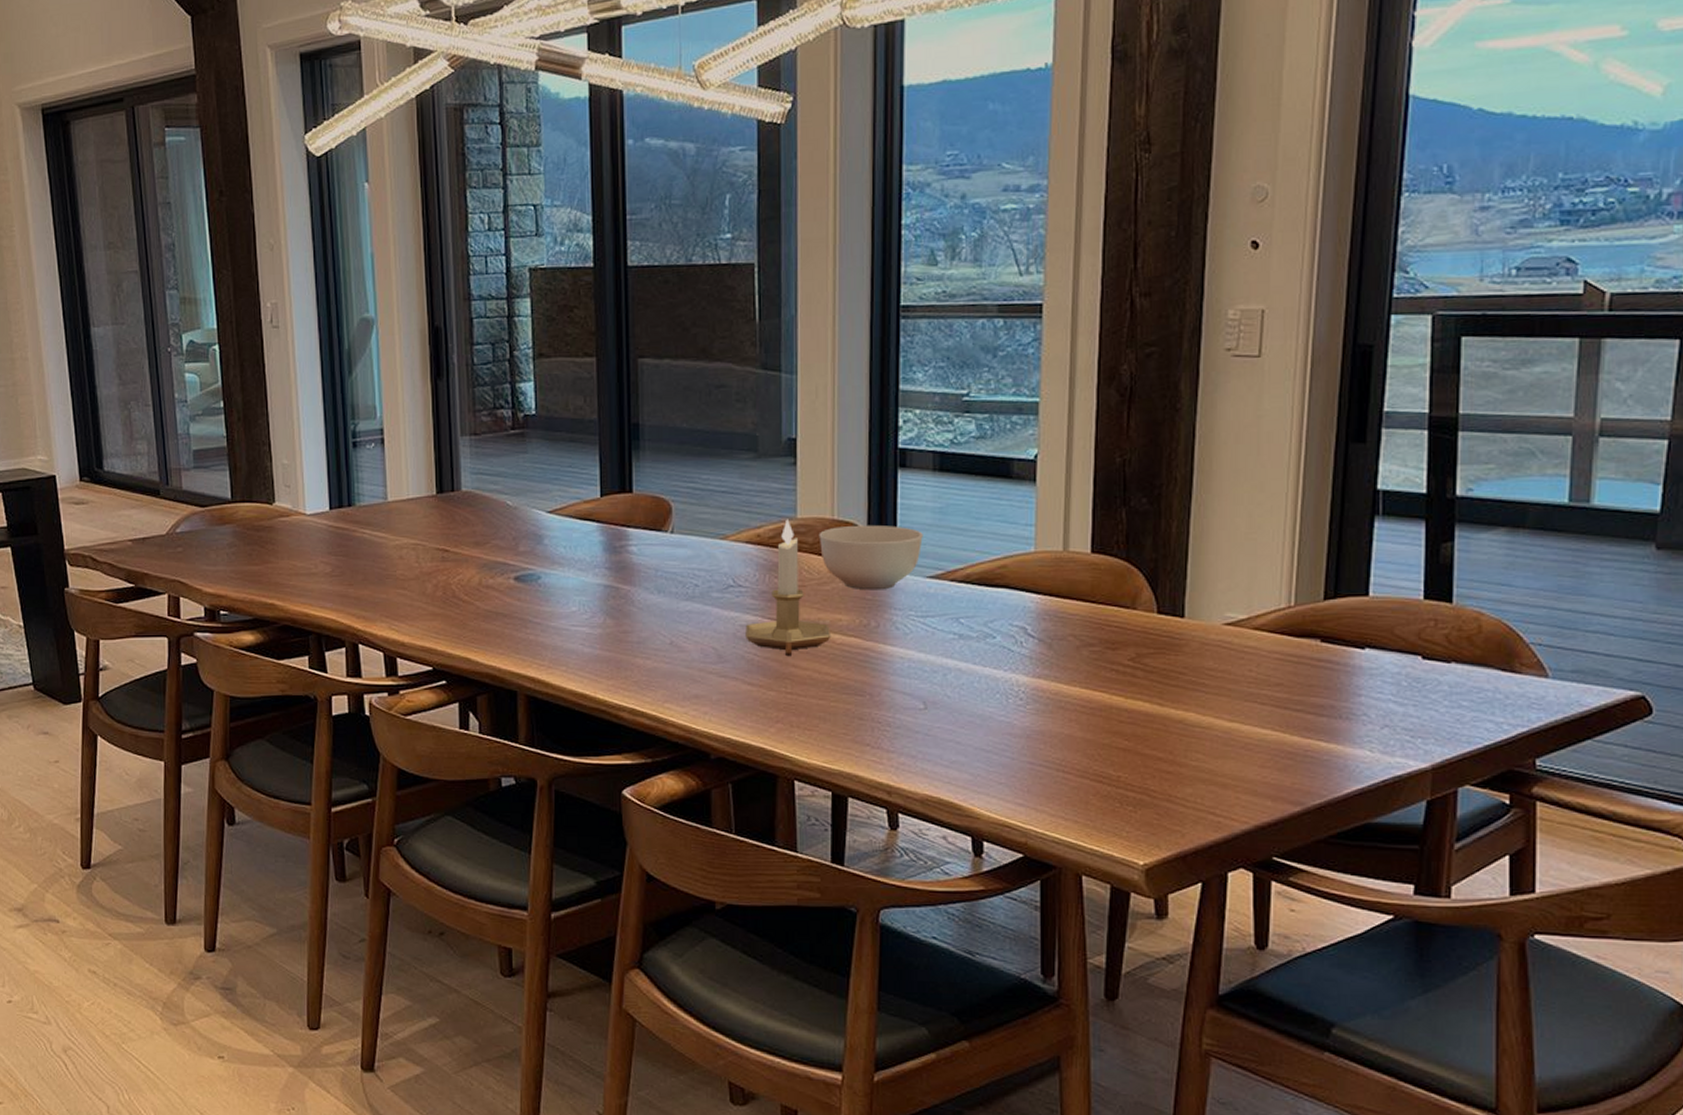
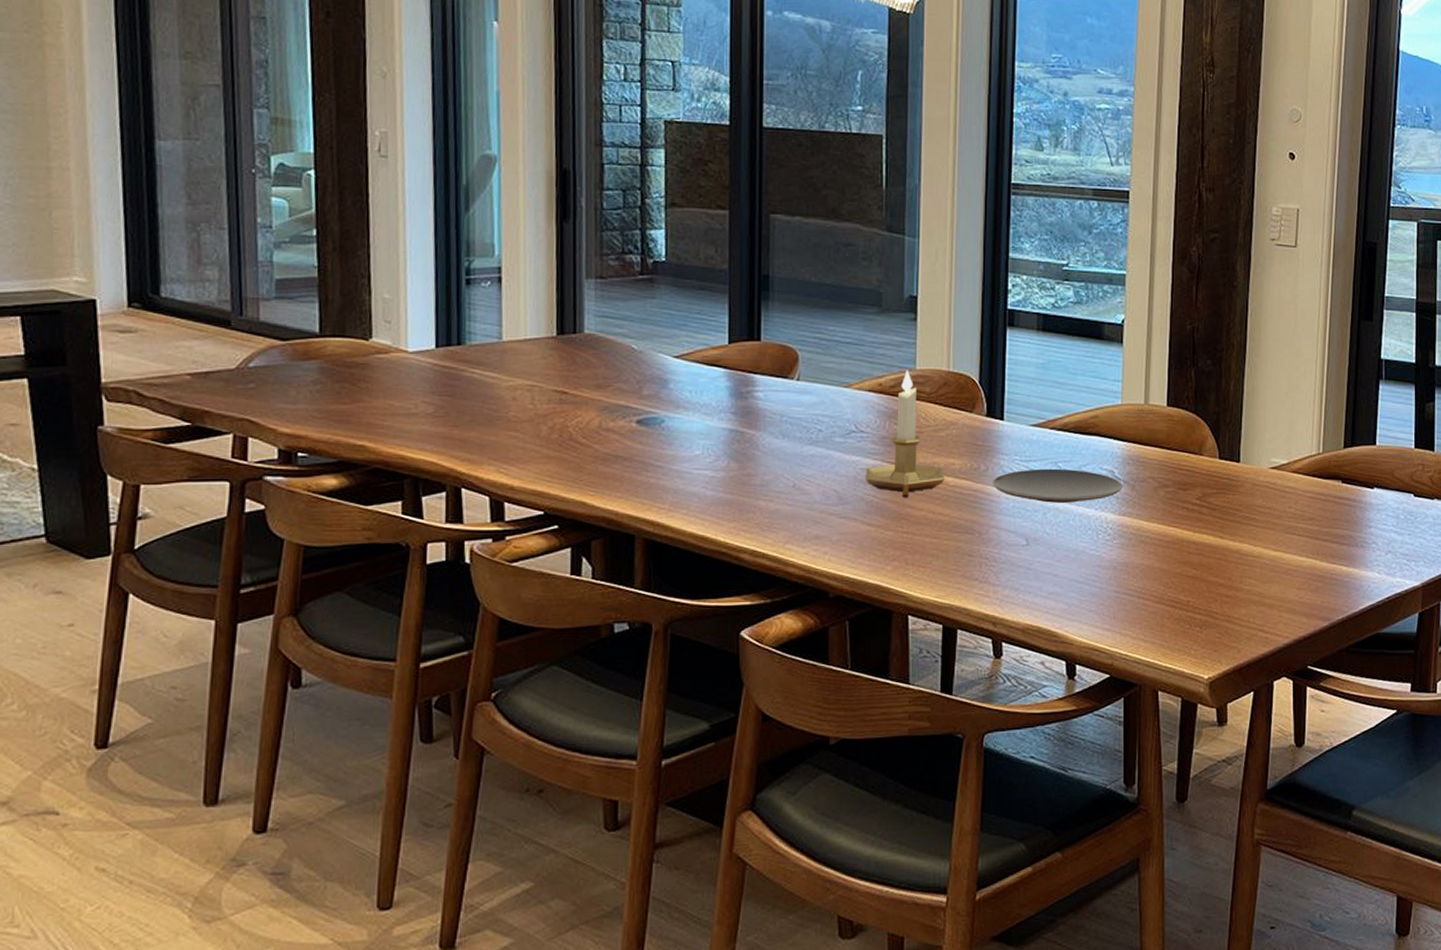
bowl: present [818,524,923,590] -> none [935,377,1028,437]
plate: none [884,625,1037,663] -> present [992,468,1123,503]

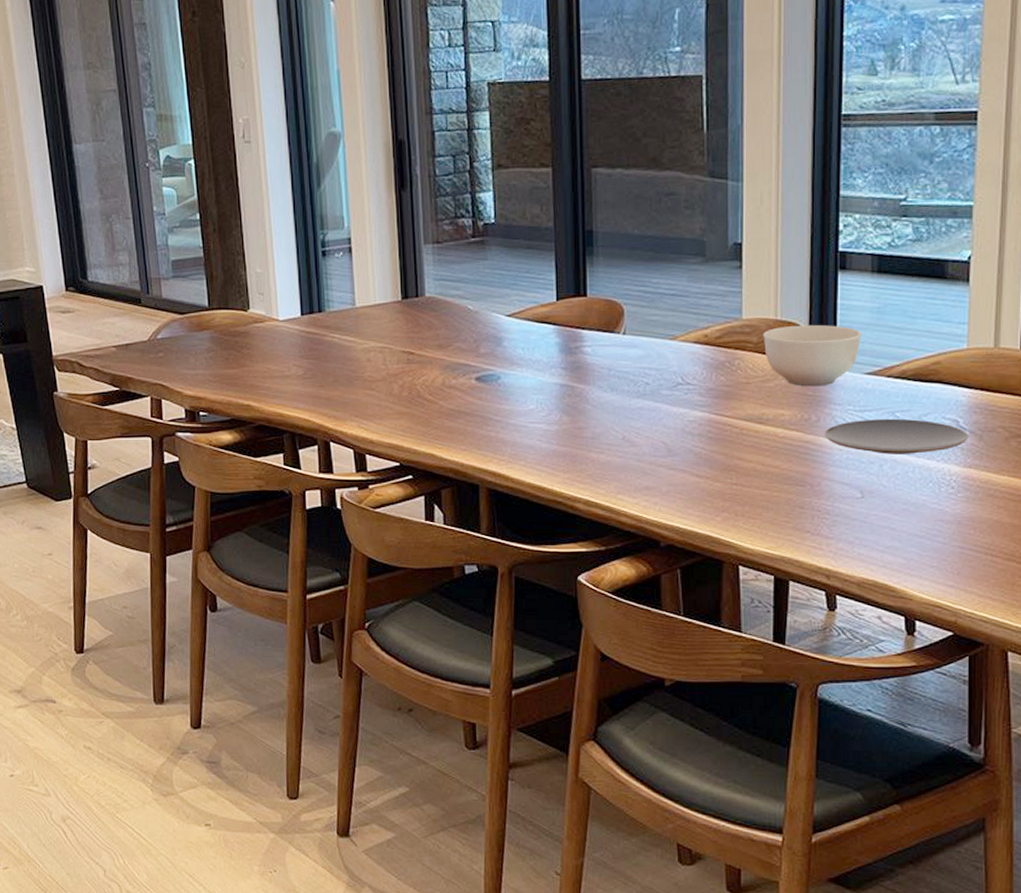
candlestick: present [866,370,945,497] -> none [693,320,774,449]
bowl: none [935,377,1028,437] -> present [763,324,861,387]

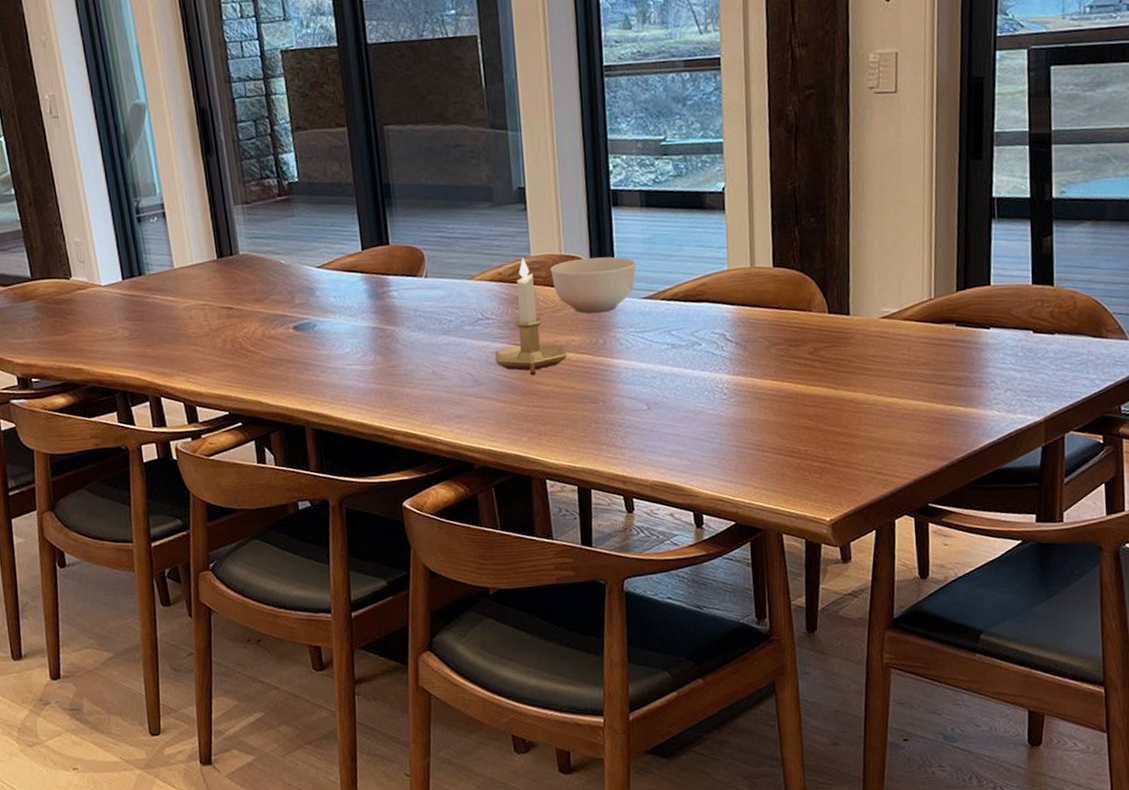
candlestick: none [693,320,774,449] -> present [495,258,567,375]
plate: present [824,418,968,454] -> none [611,336,735,369]

